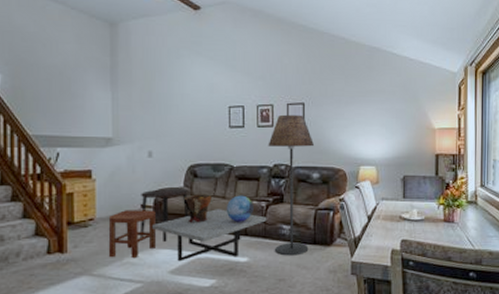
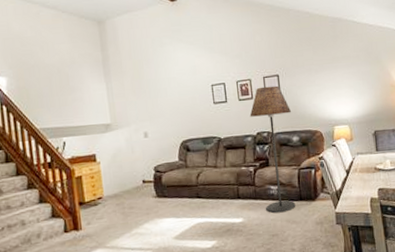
stool: present [108,210,156,259] -> none [115,184,160,231]
side table: present [139,189,189,241] -> none [141,162,186,211]
coffee table: present [151,209,267,262] -> none [154,177,256,228]
decorative urn: present [185,194,212,223] -> none [181,165,205,193]
decorative globe: present [226,195,254,222] -> none [218,163,243,188]

